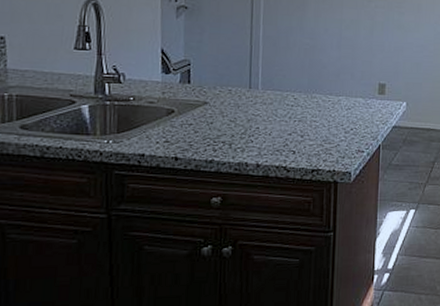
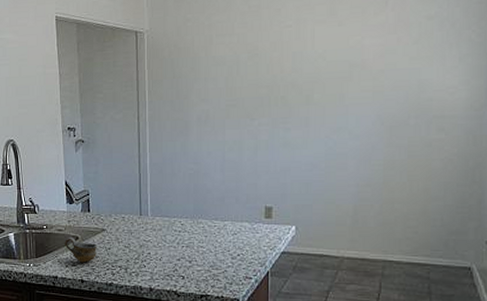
cup: none [156,110,198,139] -> present [64,237,98,263]

